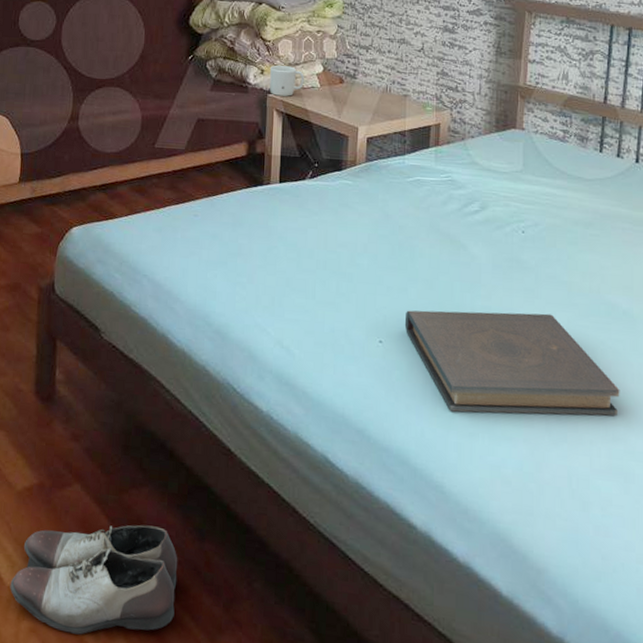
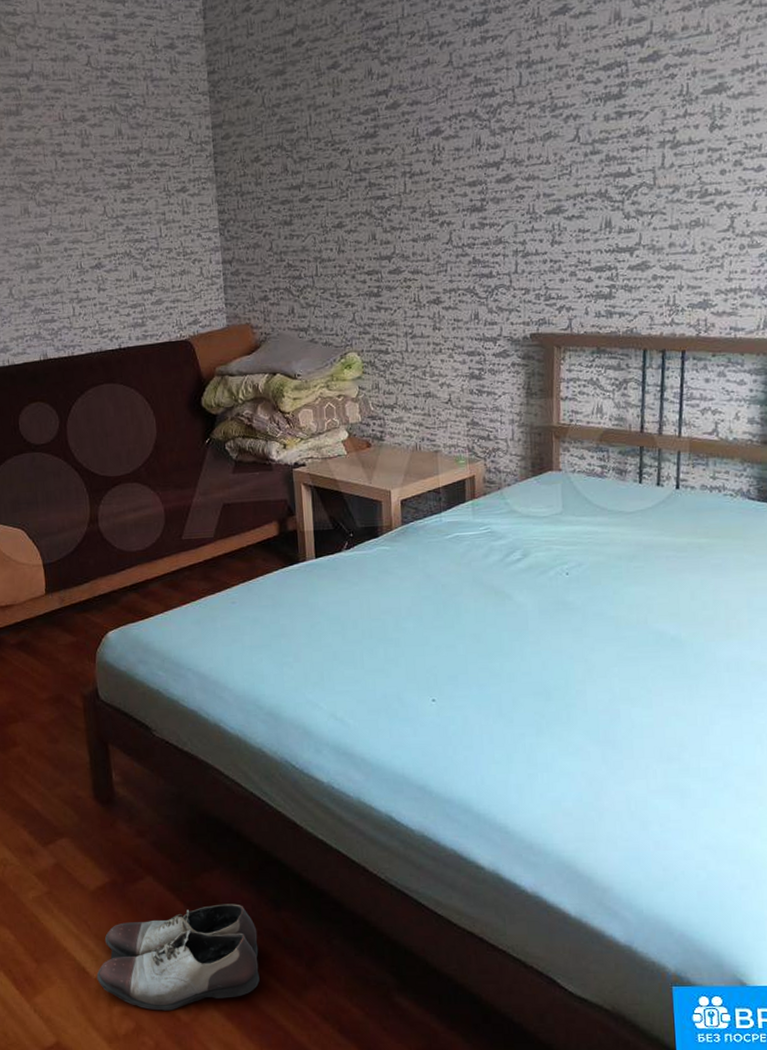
mug: present [269,65,304,96] -> none [292,436,330,469]
book: present [404,310,620,416] -> none [455,650,673,756]

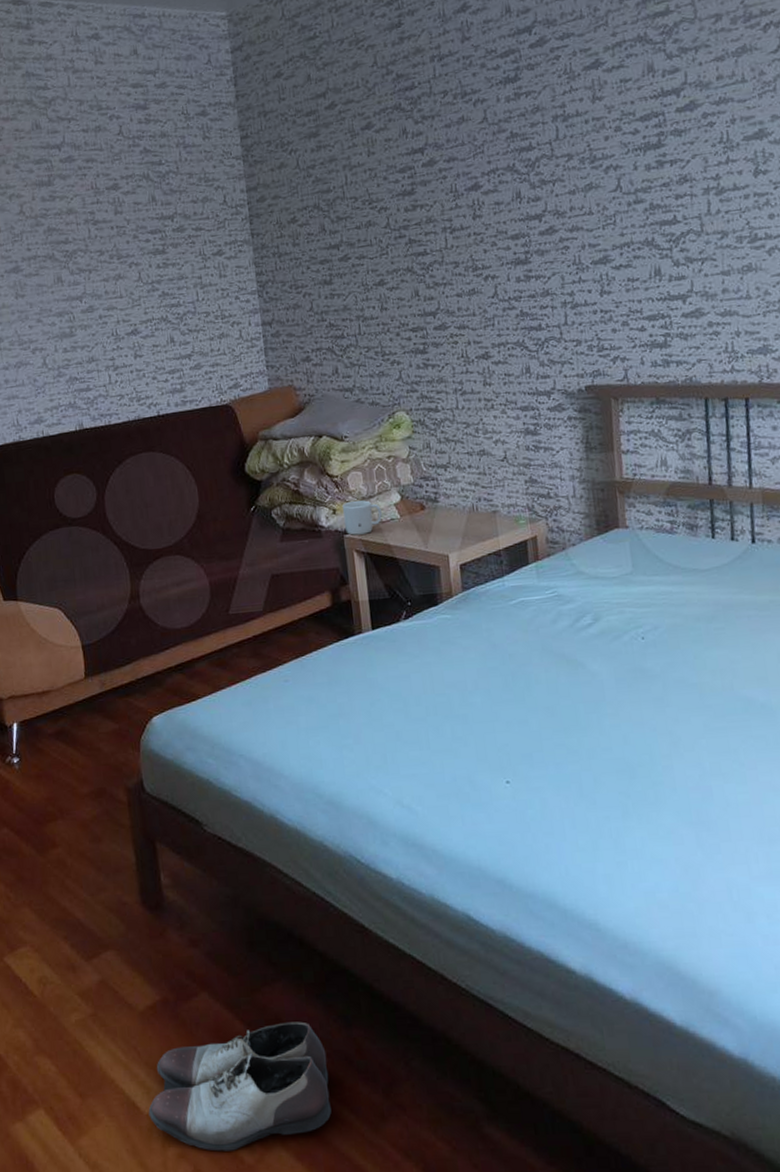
mug: none [292,436,330,469] -> present [341,500,382,535]

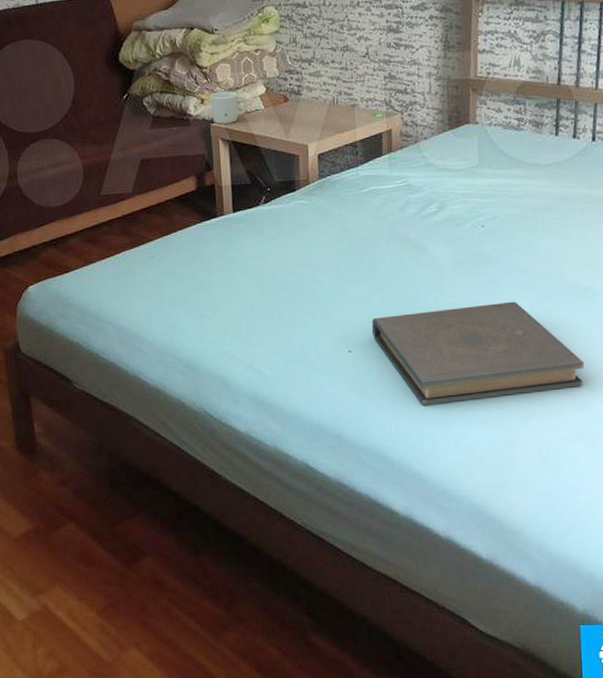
shoe: present [148,1021,332,1152] -> none [21,549,180,651]
book: none [530,721,770,843] -> present [371,301,585,405]

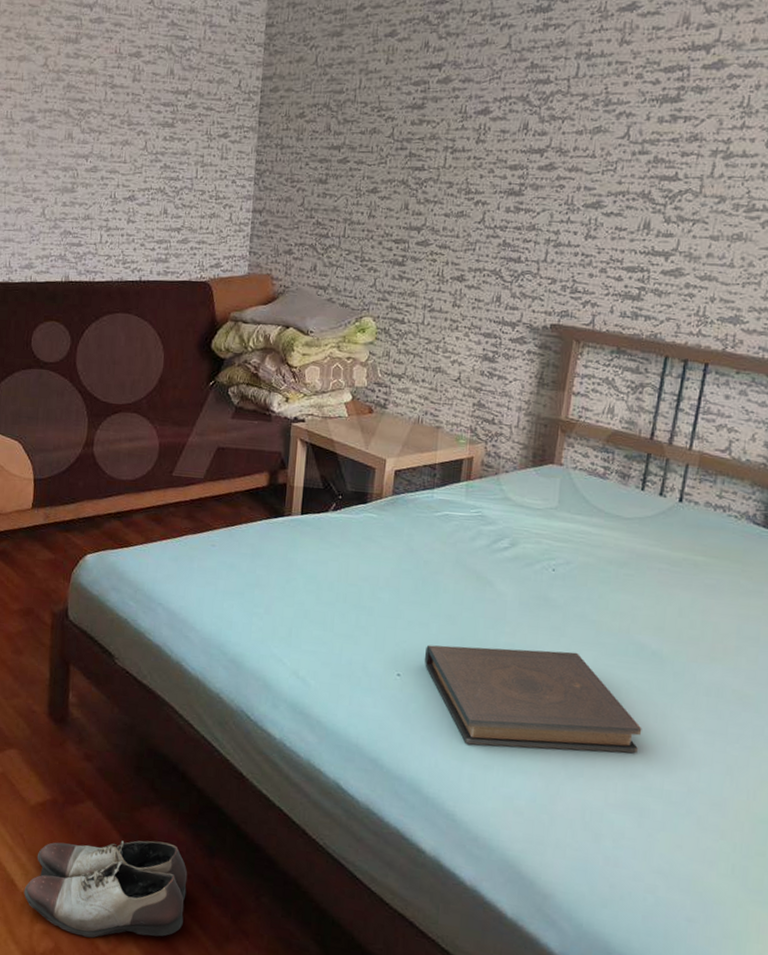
shoe: none [21,549,180,651] -> present [24,840,188,938]
mug: present [209,91,247,124] -> none [294,393,331,426]

